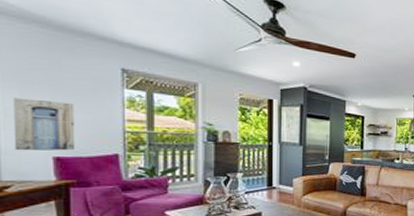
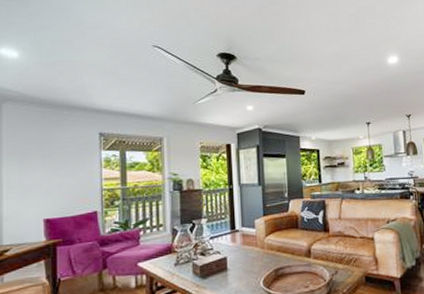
wall art: present [13,97,76,151] -> none [13,168,62,217]

